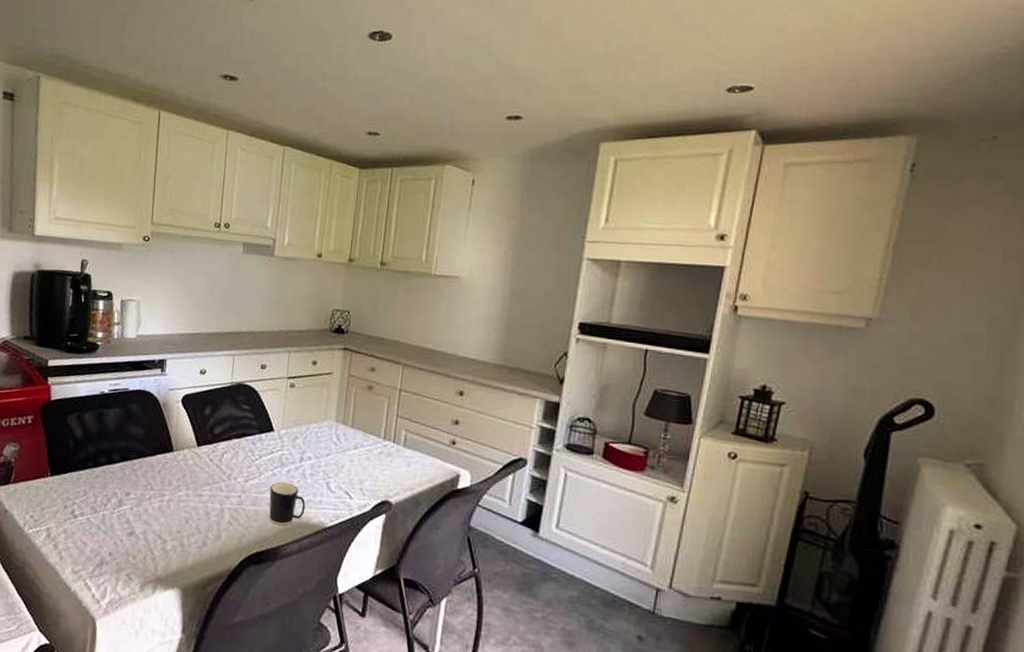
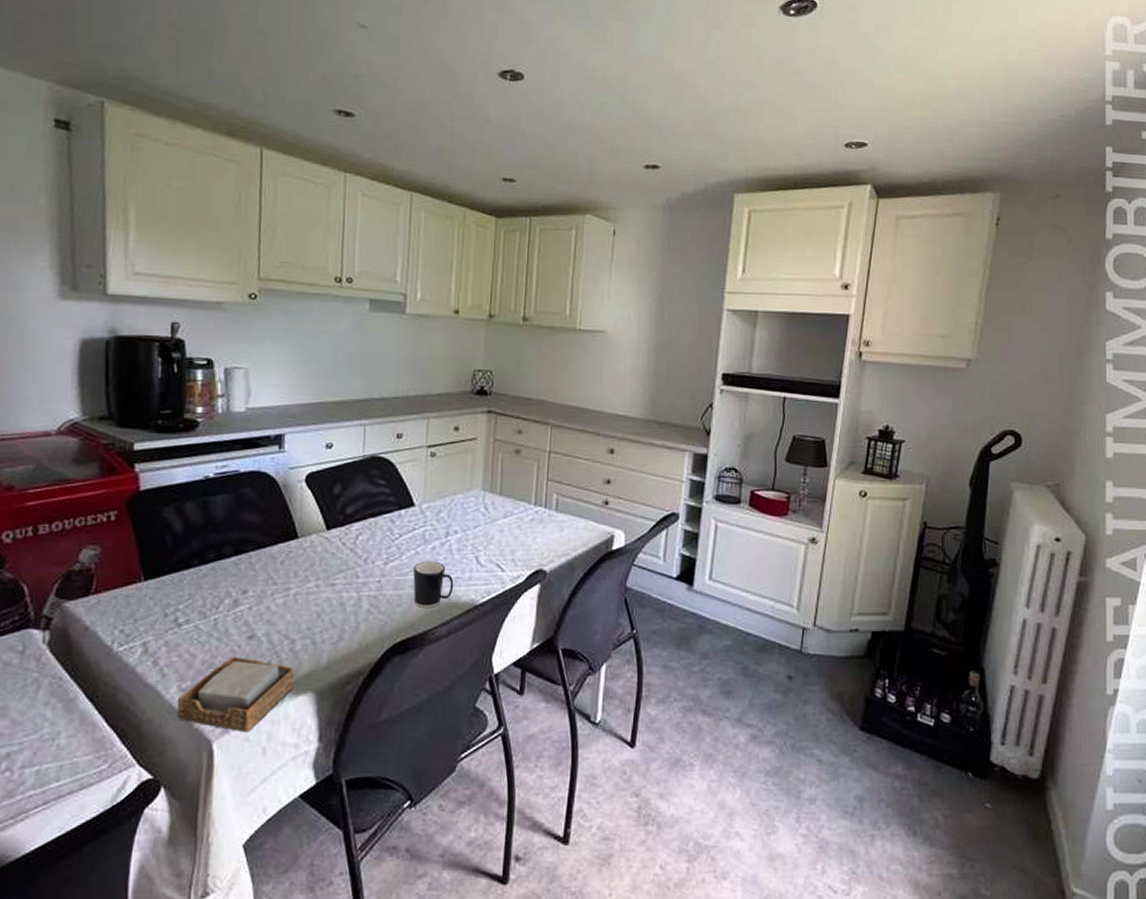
napkin holder: none [70,548,165,617] -> present [177,656,295,733]

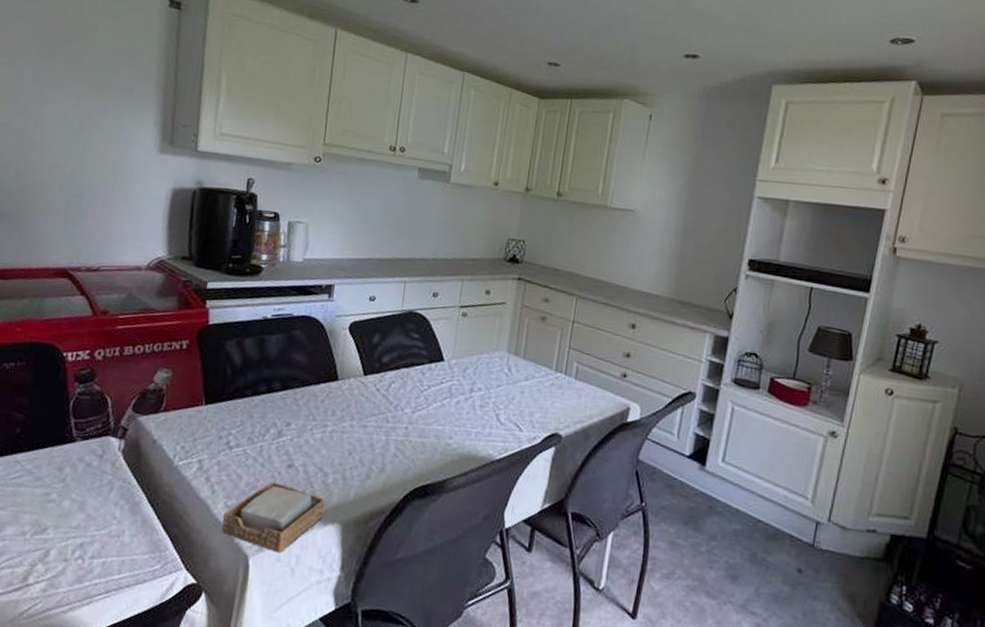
mug: present [413,561,454,608] -> none [436,413,475,459]

